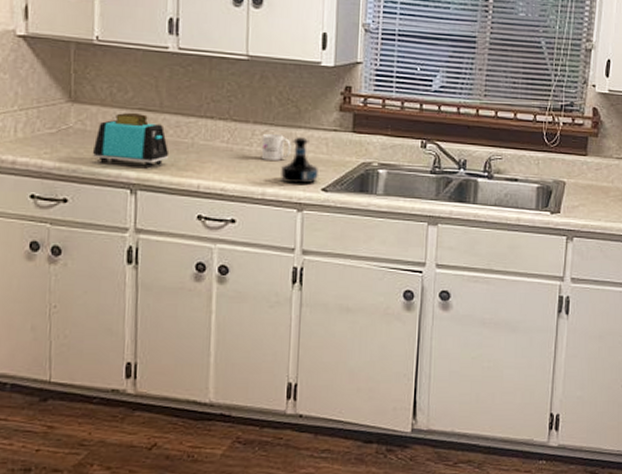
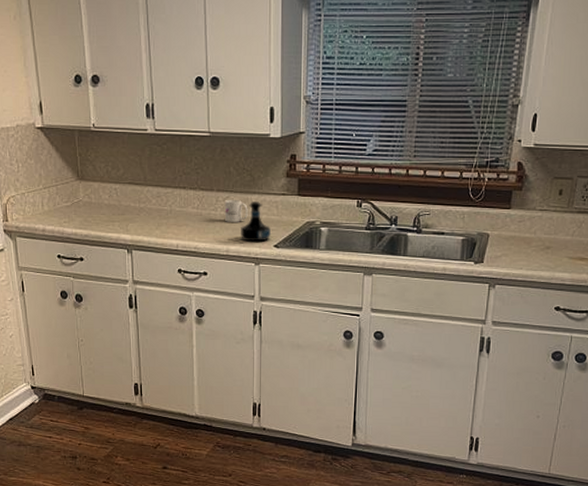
toaster: present [92,112,170,168] -> none [97,186,154,231]

